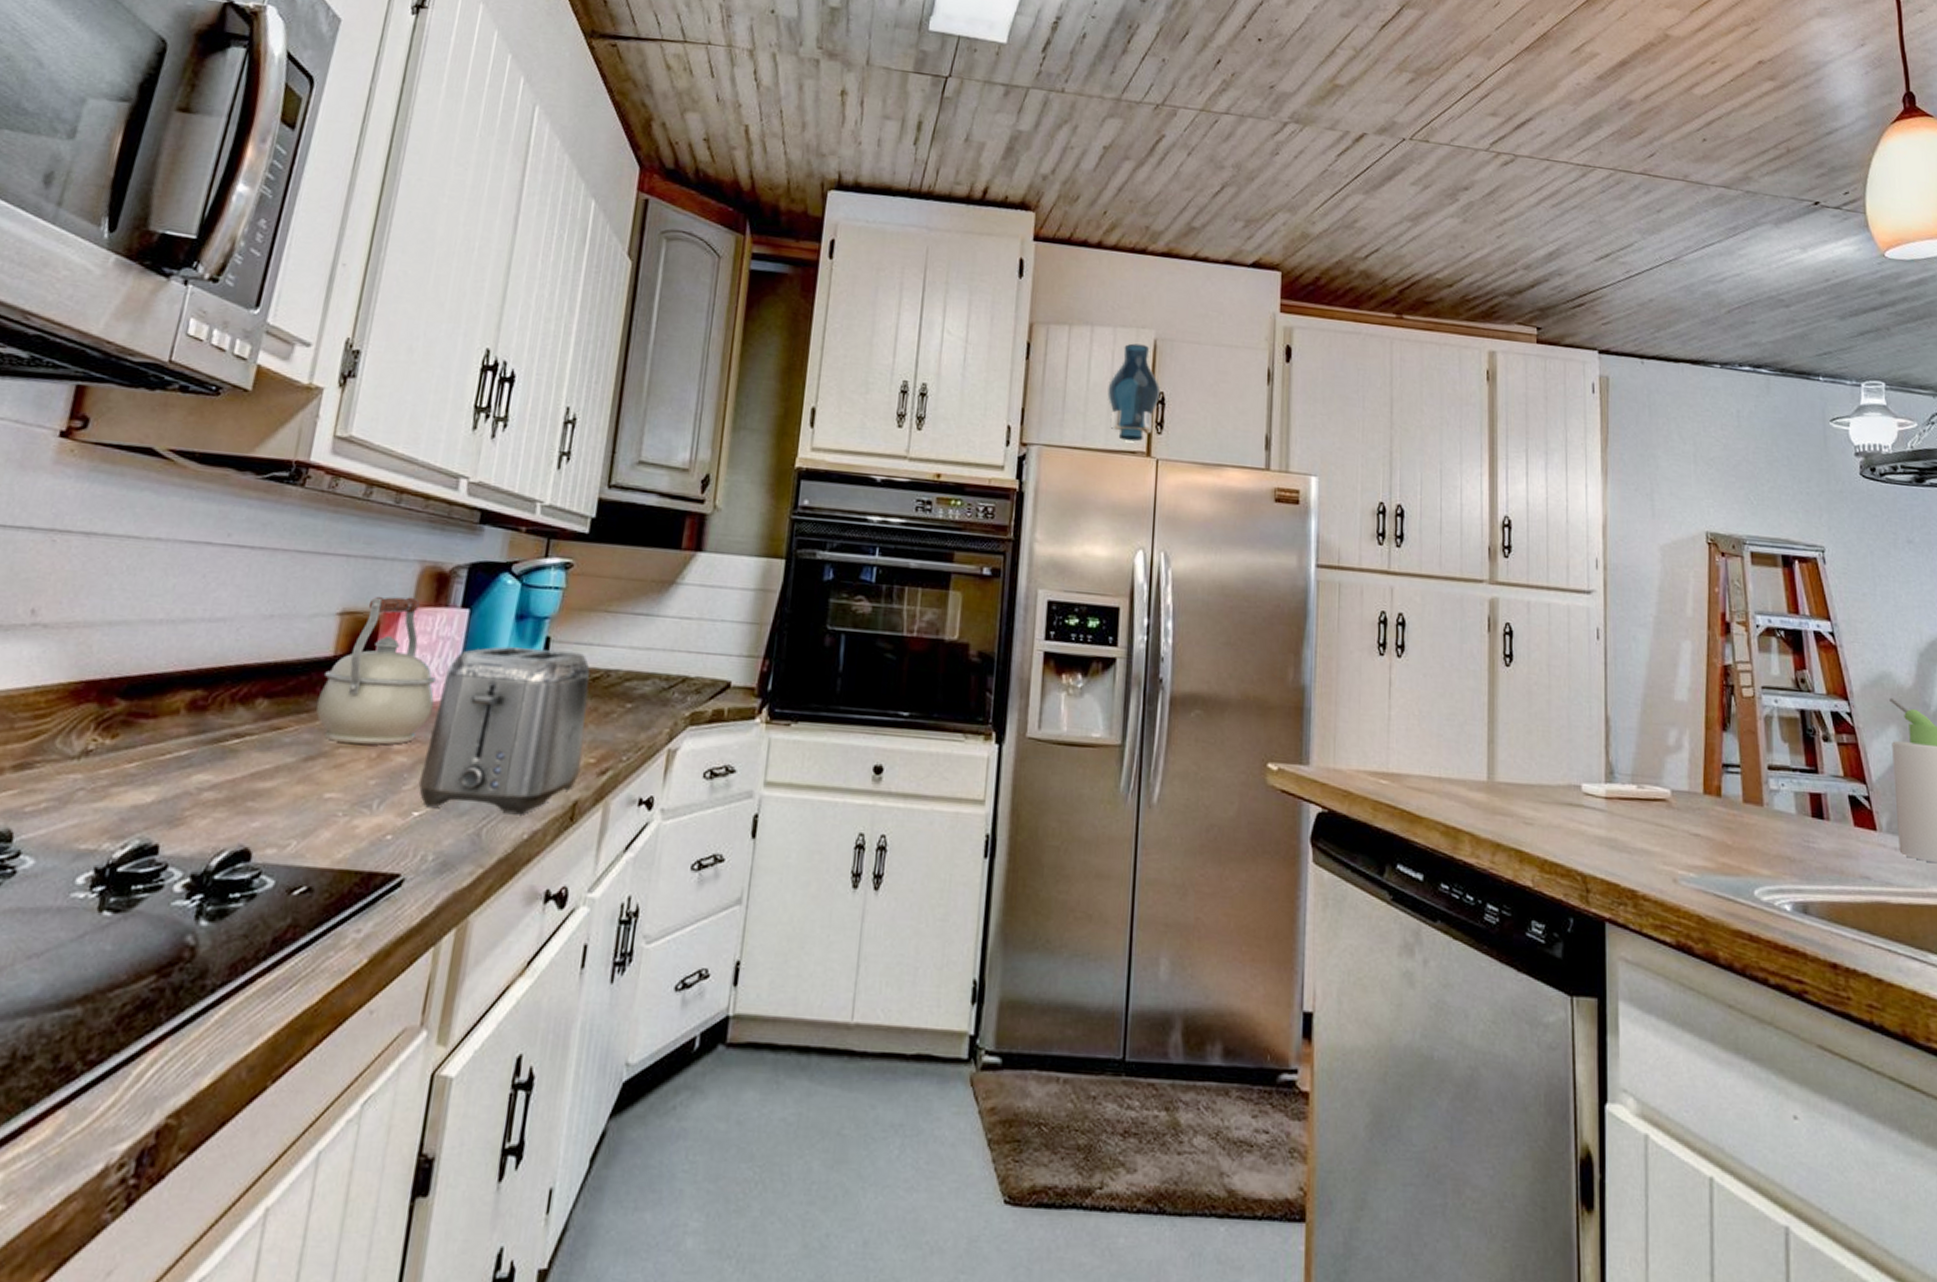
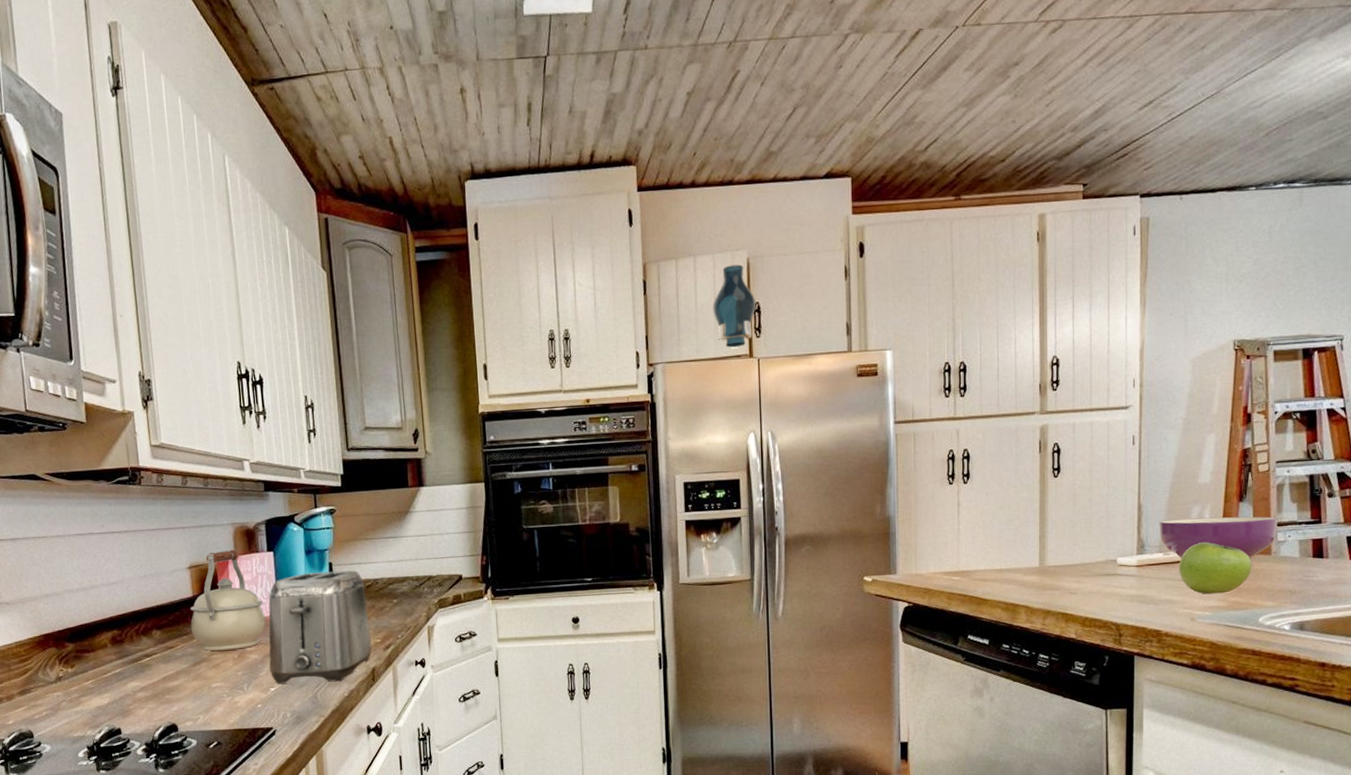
bowl: none [1630,741,1769,808] -> present [1158,516,1278,559]
fruit: none [1655,777,1742,851] -> present [1178,541,1252,594]

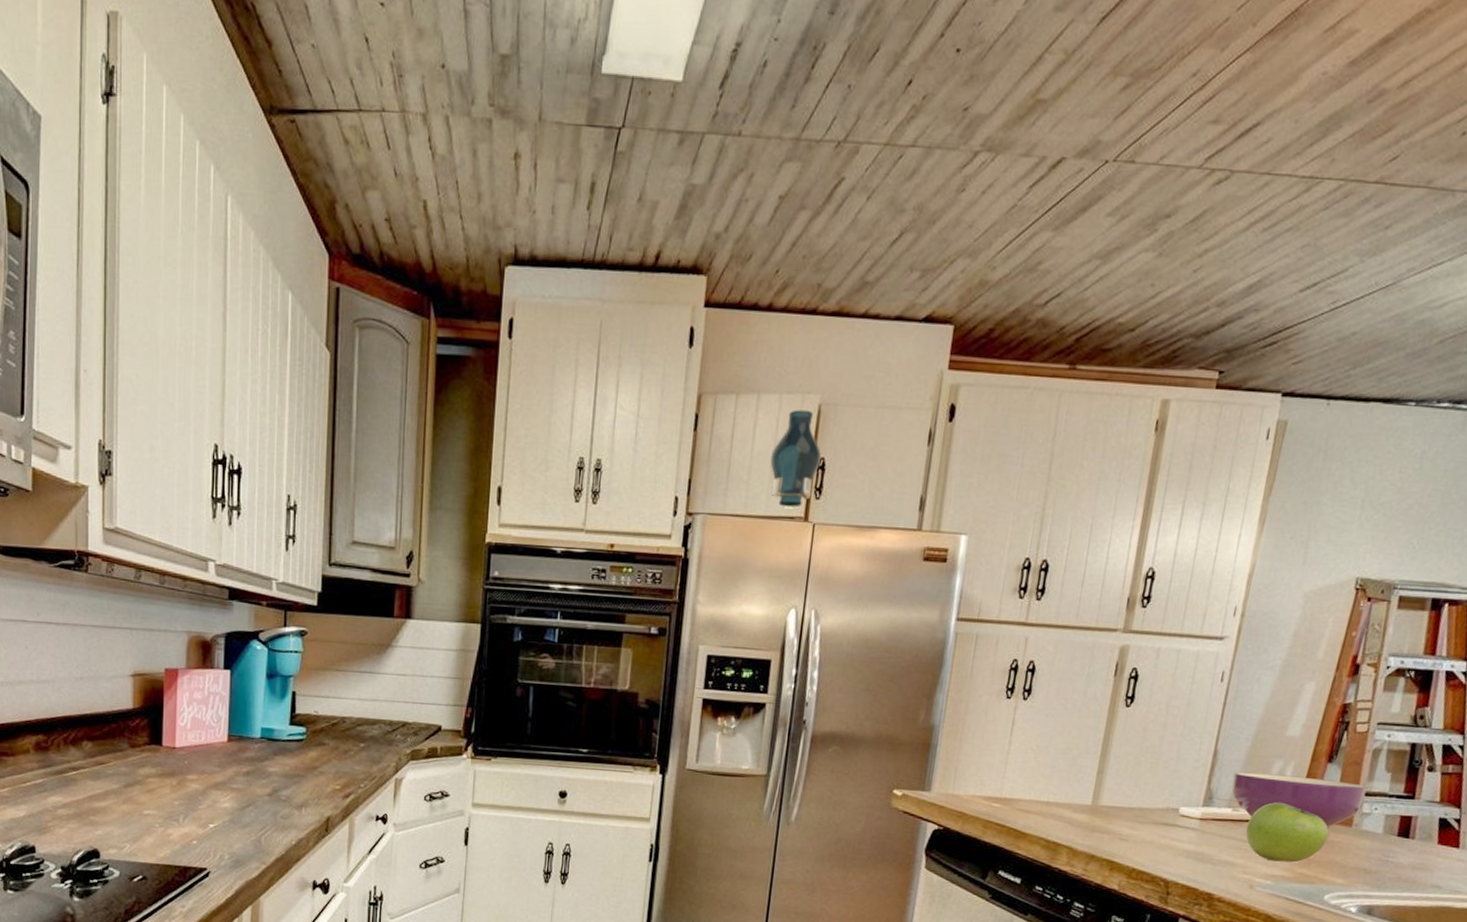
kettle: present [190,549,267,652] -> none [126,661,214,776]
toaster: present [268,570,372,684] -> none [210,699,330,826]

